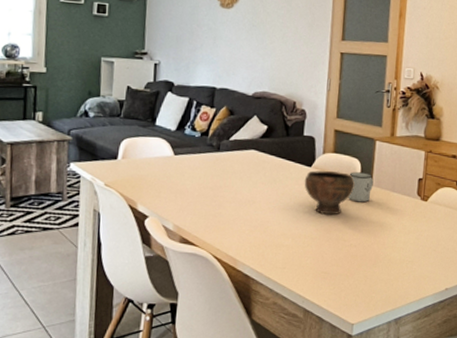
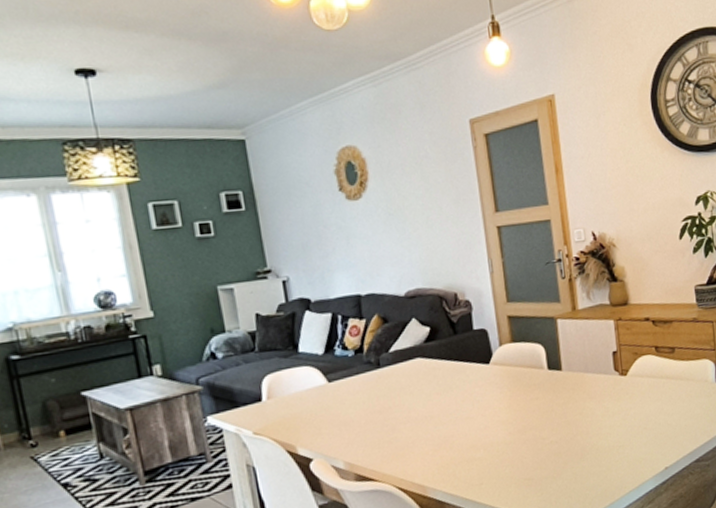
bowl: present [304,170,355,215] -> none [484,362,543,415]
mug: present [348,172,374,203] -> none [534,357,564,393]

